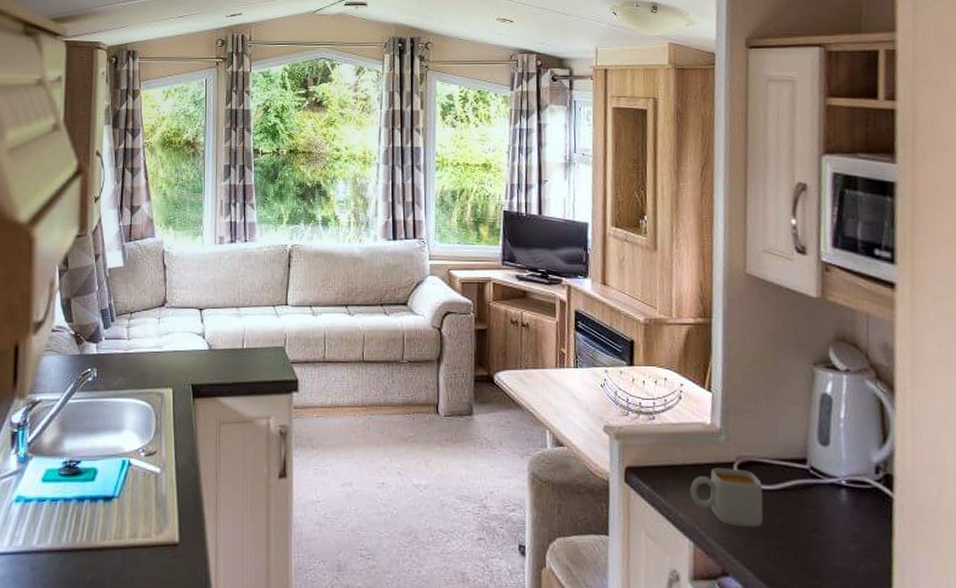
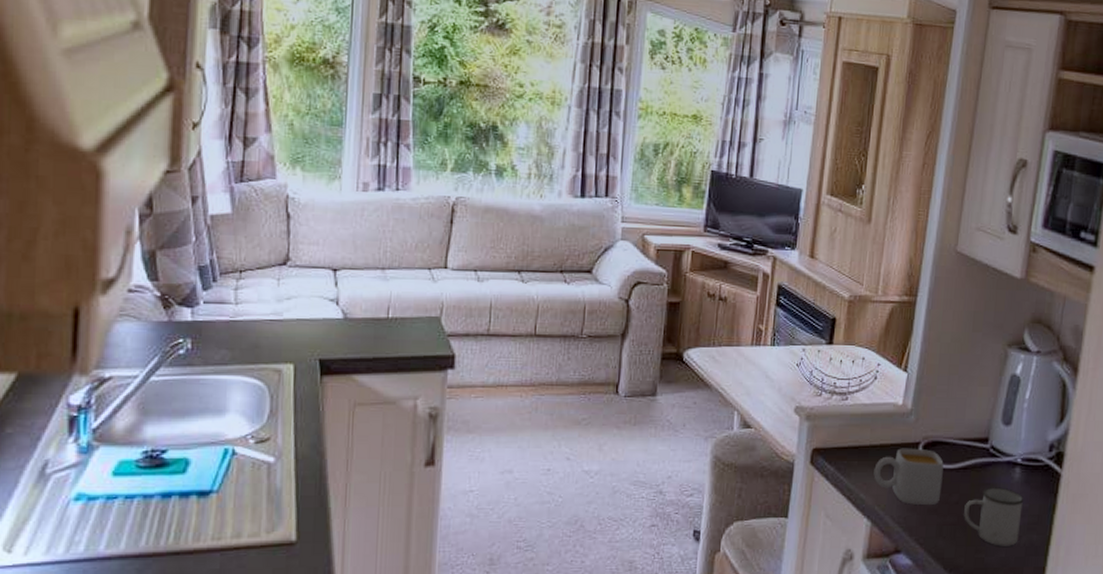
mug: none [791,510,856,574] -> present [964,487,1024,546]

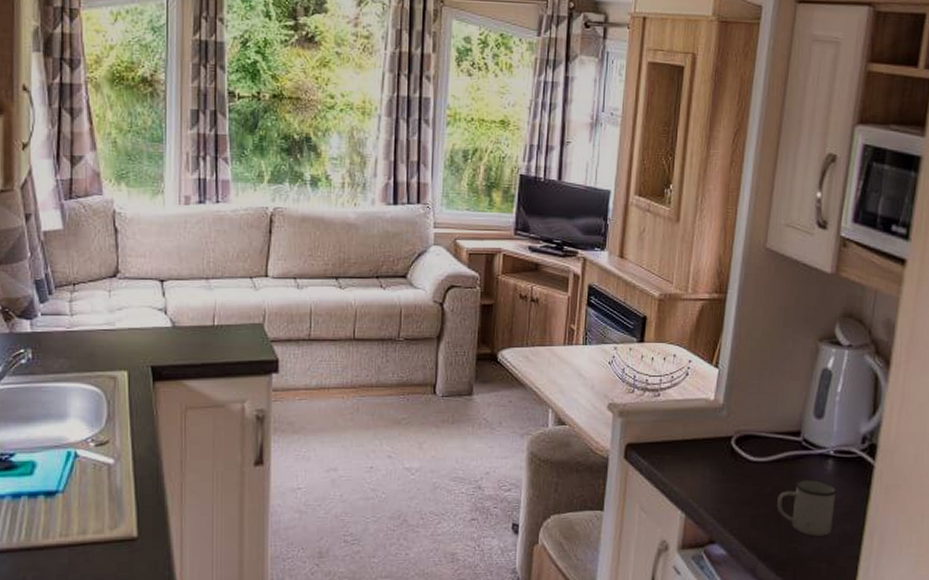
mug: present [874,448,944,506] -> none [687,442,756,498]

